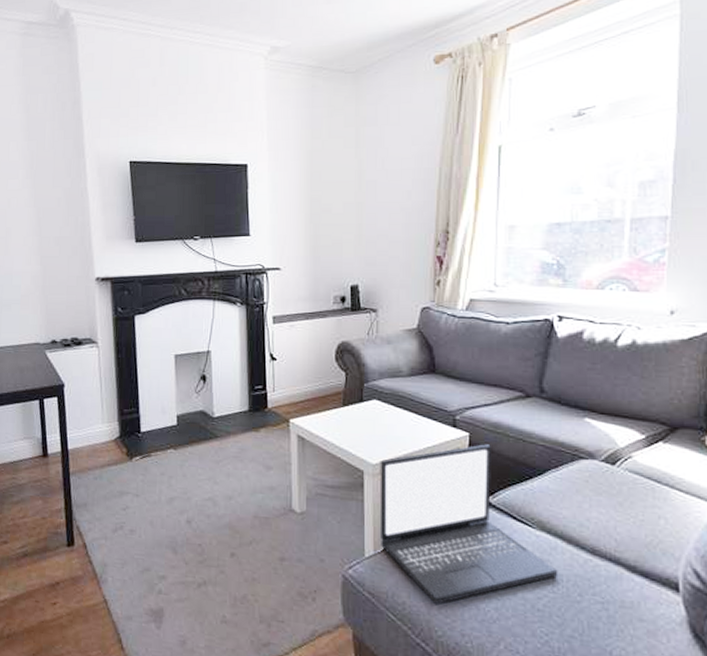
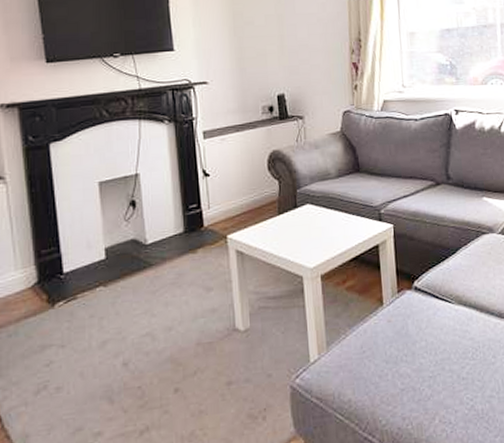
laptop: present [379,444,558,605] -> none [317,232,476,396]

